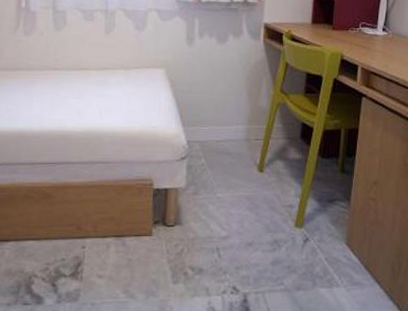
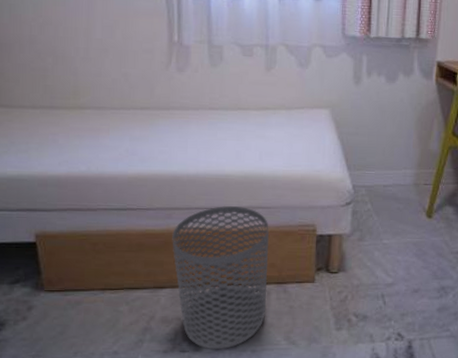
waste bin: none [17,161,108,303] -> present [172,206,269,350]

